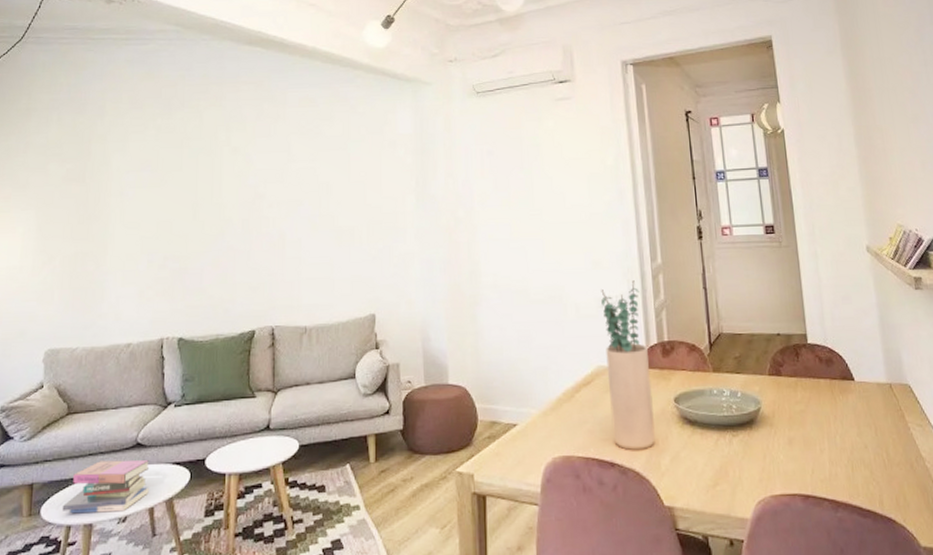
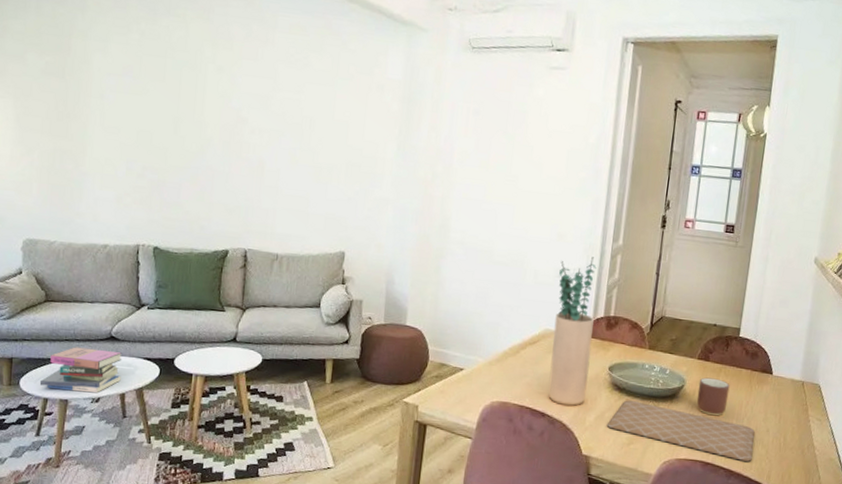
placemat: none [686,433,857,488] -> present [607,400,755,462]
mug: none [776,394,814,438] -> present [696,377,730,416]

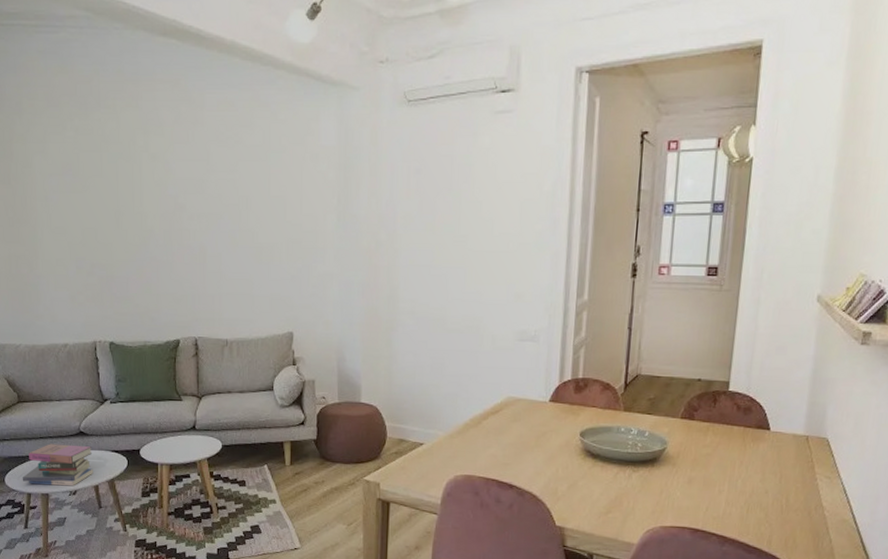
vase: present [548,257,597,406] -> none [515,316,560,476]
placemat: present [607,400,755,462] -> none [582,467,751,526]
mug: present [696,377,730,416] -> none [681,438,720,479]

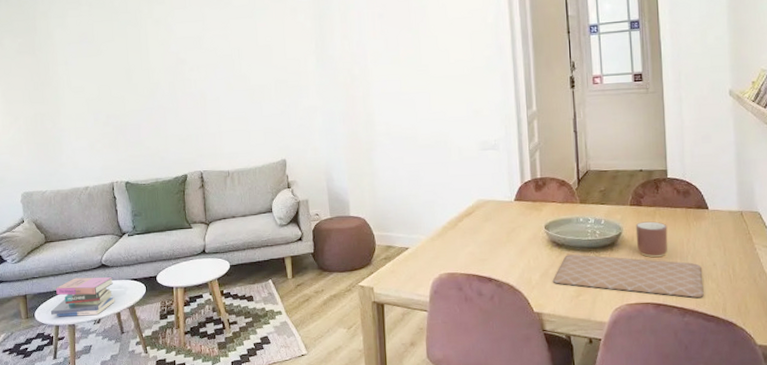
placemat: none [582,467,751,526] -> present [553,254,704,298]
mug: none [681,438,720,479] -> present [635,221,668,258]

